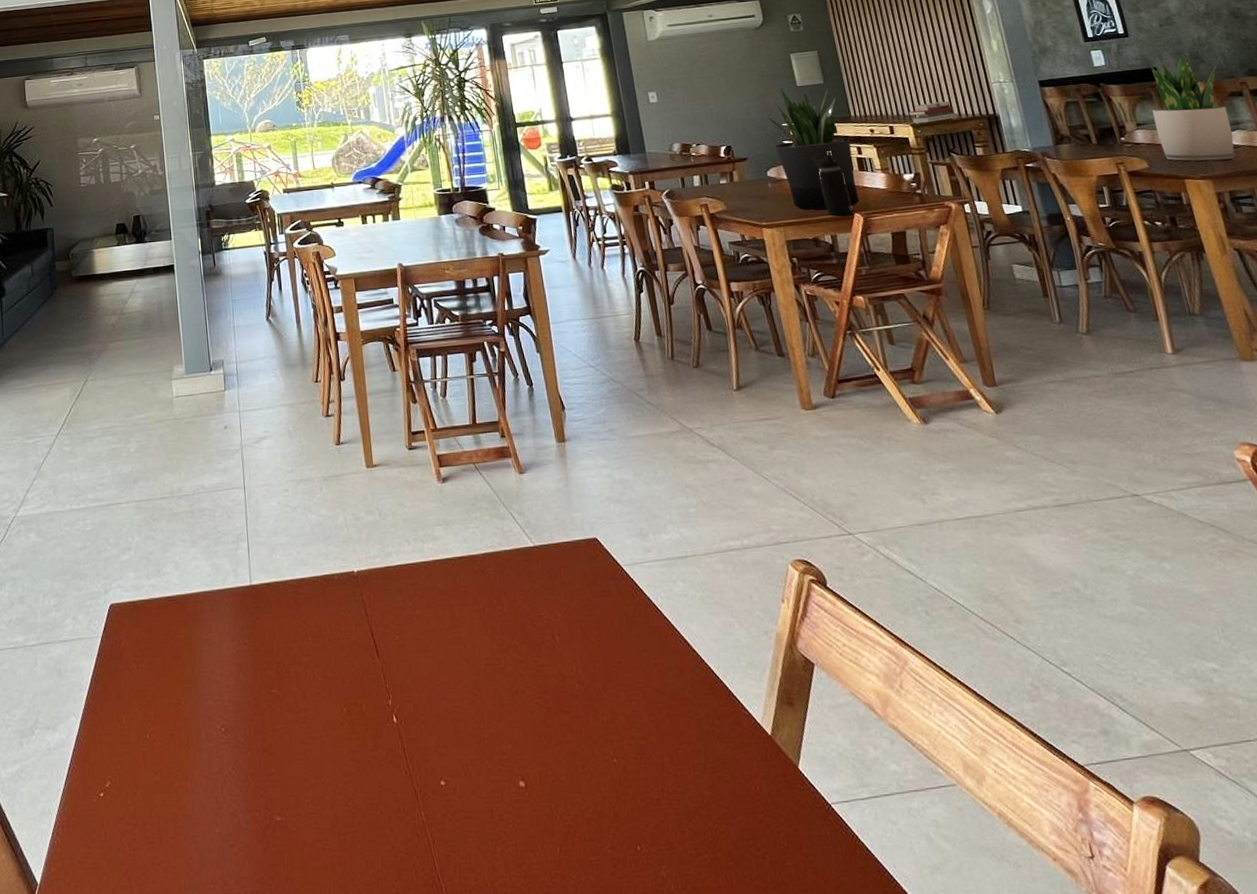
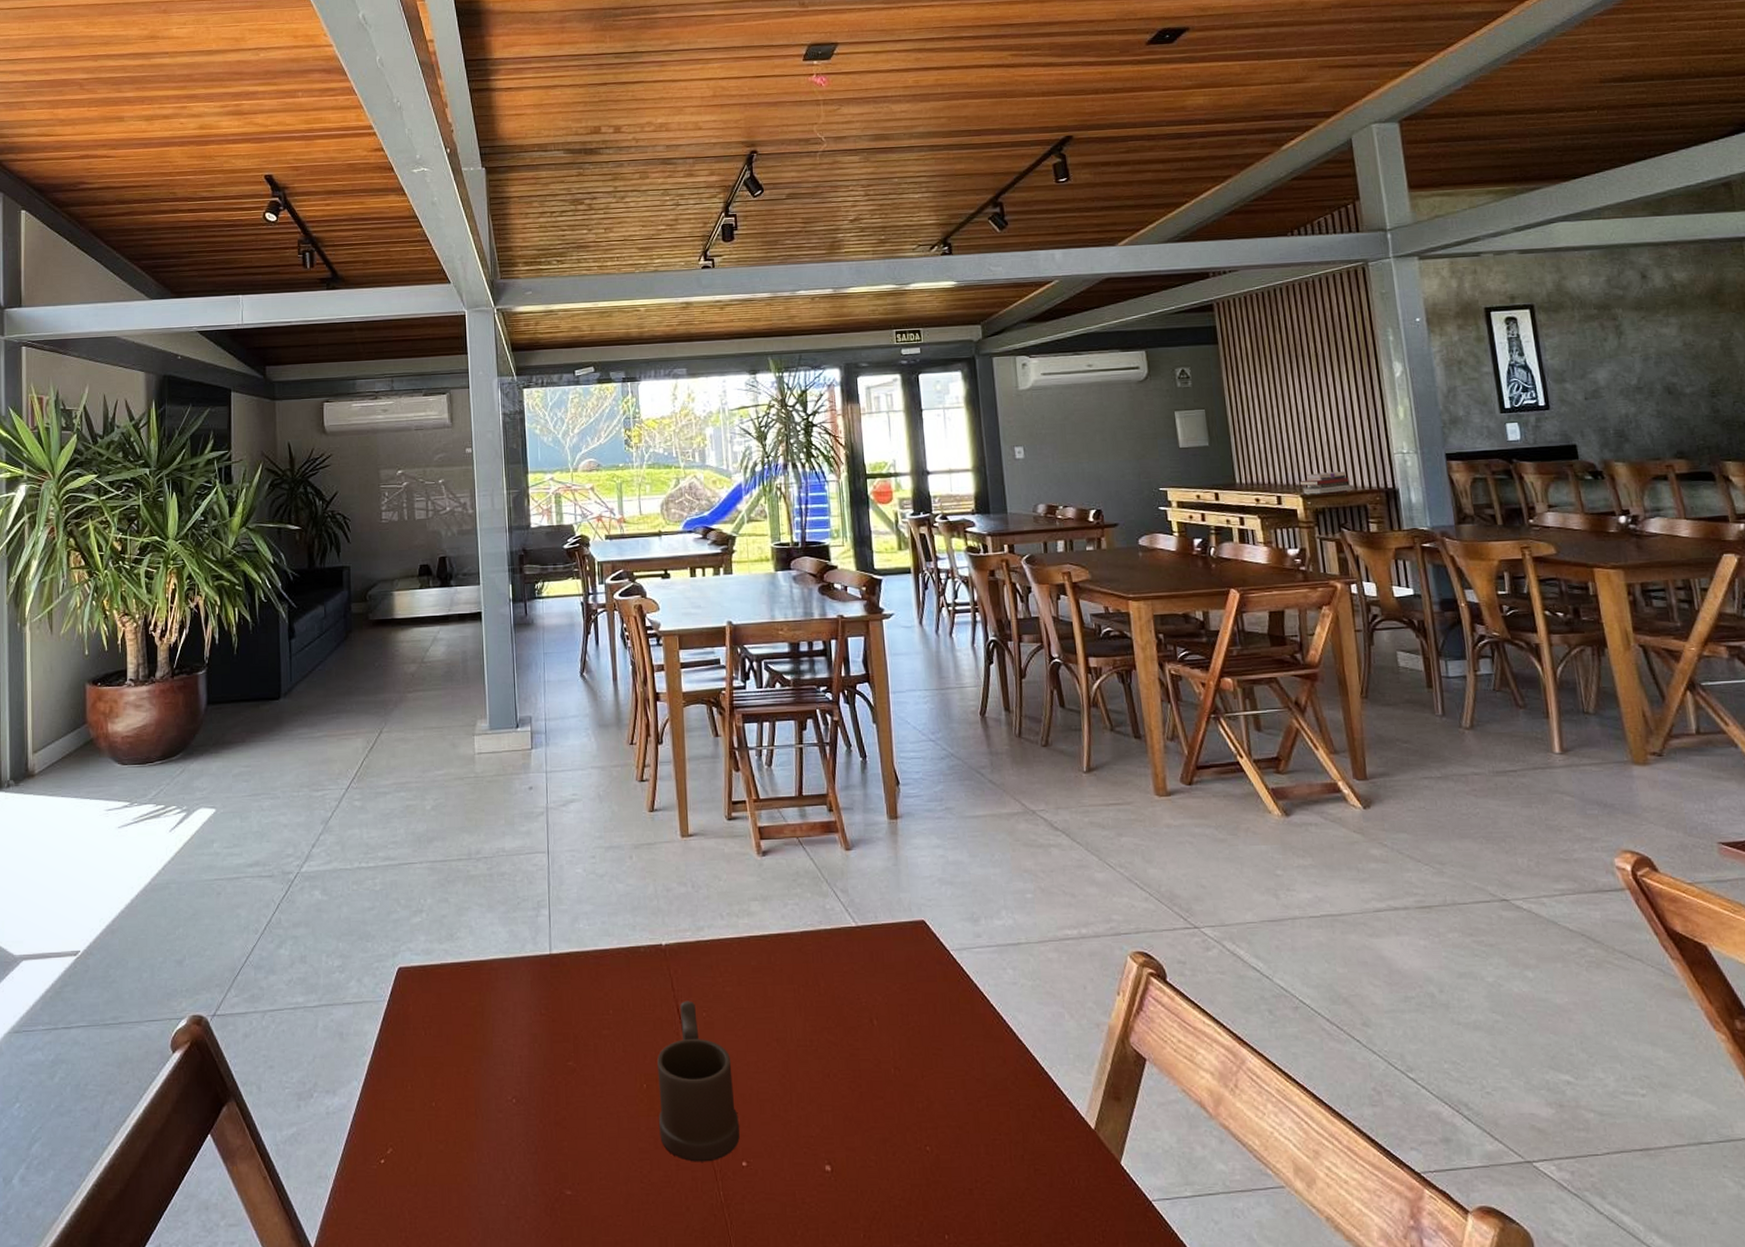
mug: none [355,625,437,783] -> present [657,1001,740,1162]
planter: present [767,87,860,210] -> none [1143,447,1237,584]
water bottle: present [812,151,854,217] -> none [1189,520,1229,592]
planter: present [1150,57,1235,162] -> none [1566,434,1652,550]

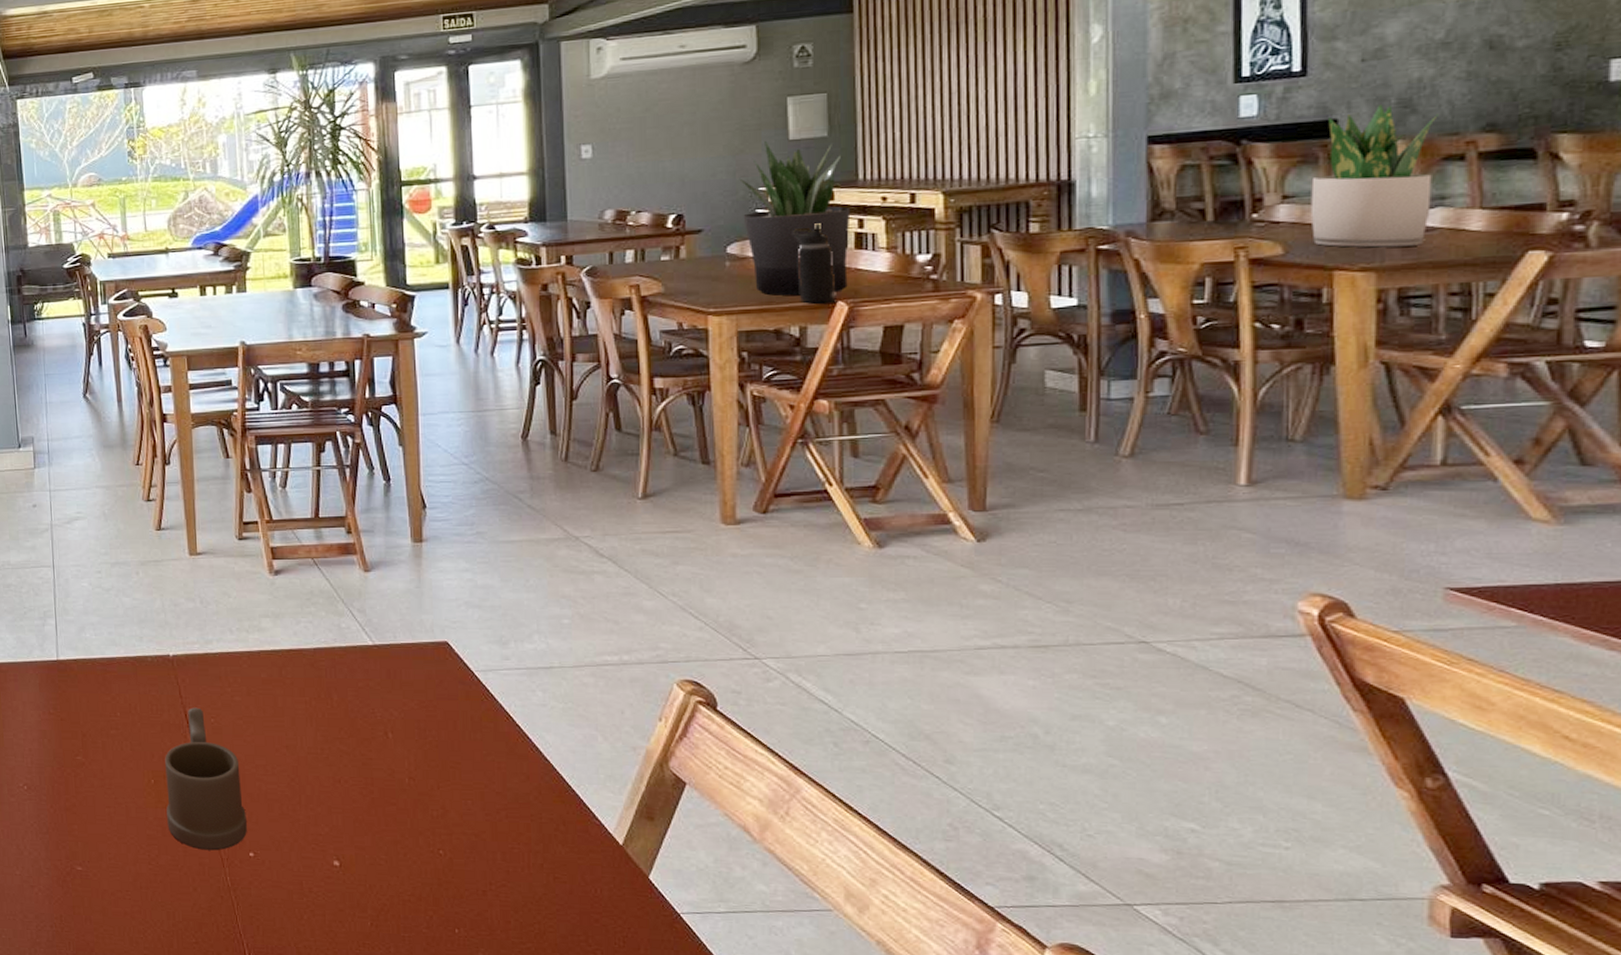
planter: none [1143,447,1237,584] -> present [739,140,851,296]
water bottle: none [1189,520,1229,592] -> present [792,223,836,305]
books: present [1299,471,1352,496] -> none [942,161,1011,192]
planter: none [1566,434,1652,550] -> present [1310,104,1440,248]

